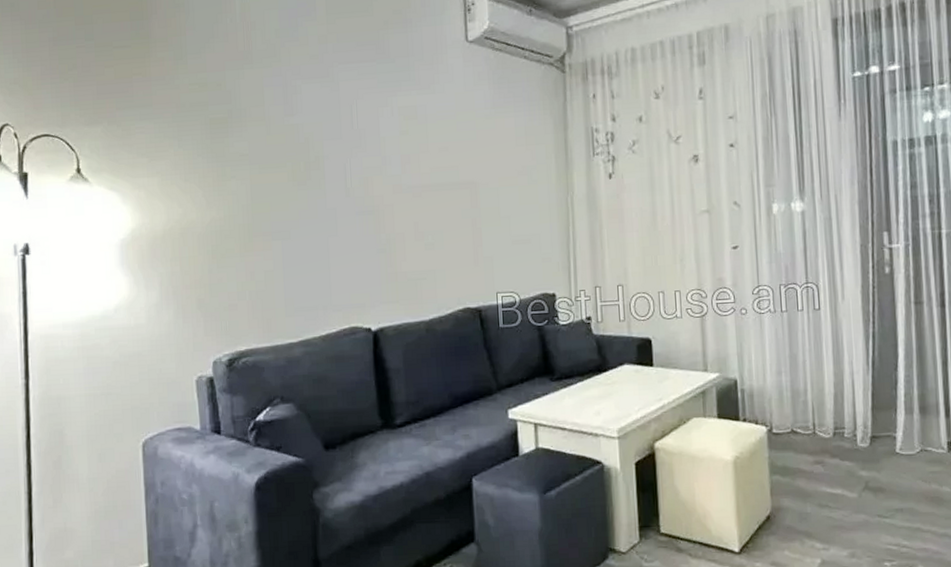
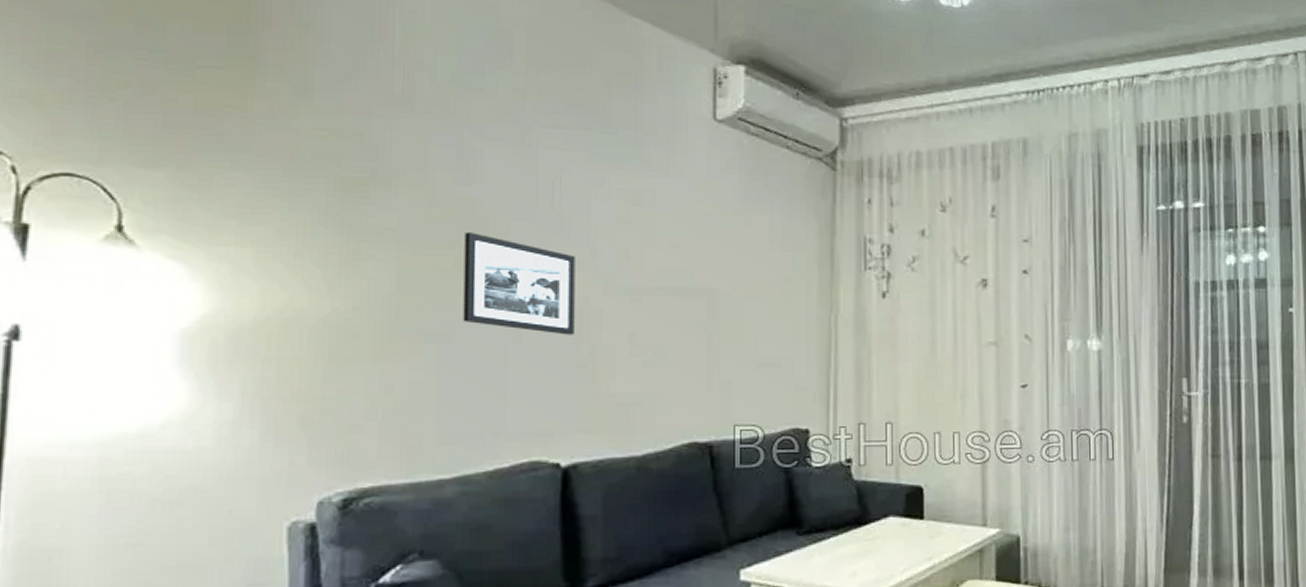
picture frame: none [293,152,374,228] -> present [463,232,575,335]

